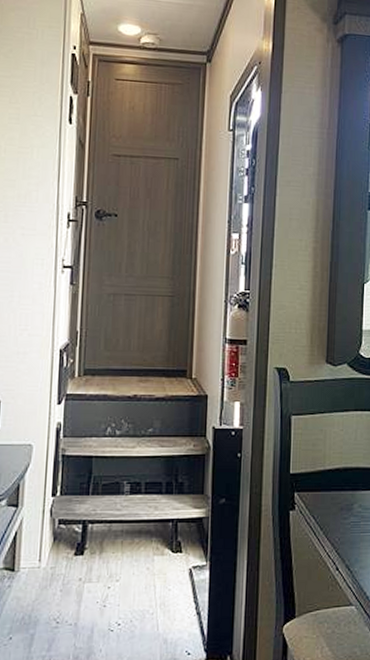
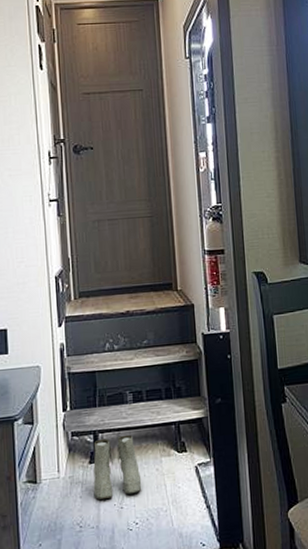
boots: none [76,528,130,595] -> present [93,434,142,500]

